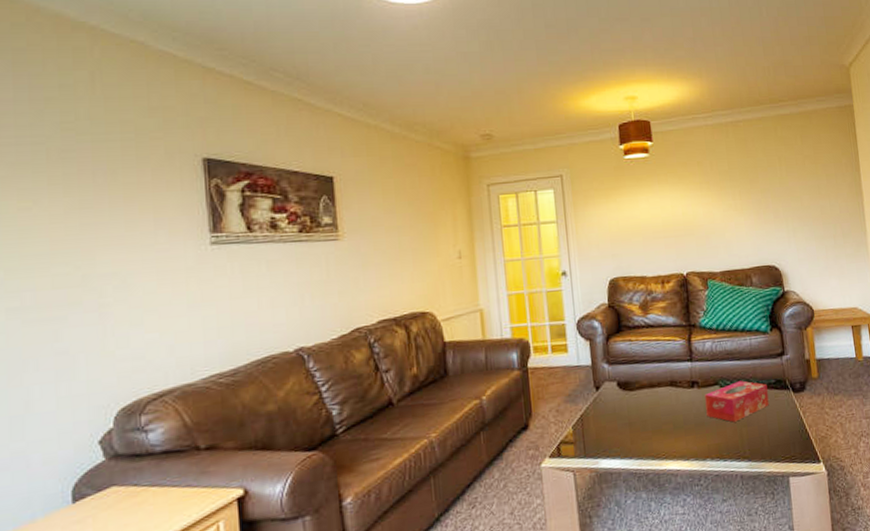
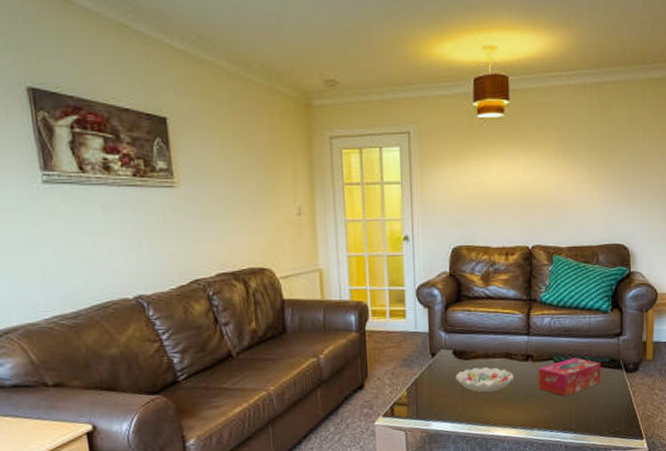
decorative bowl: none [621,397,681,424] -> present [455,367,513,392]

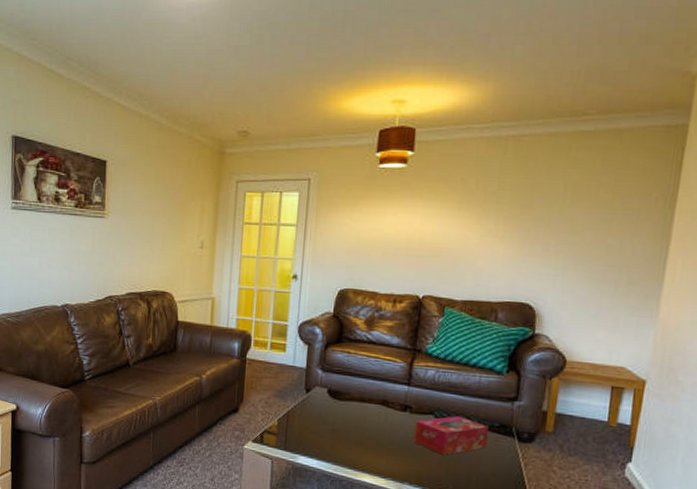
decorative bowl: present [455,367,513,392] -> none [327,409,388,437]

